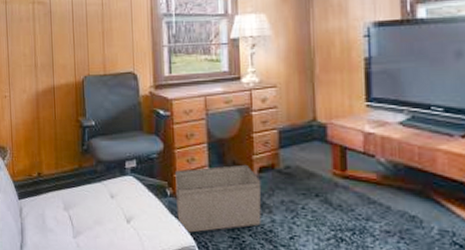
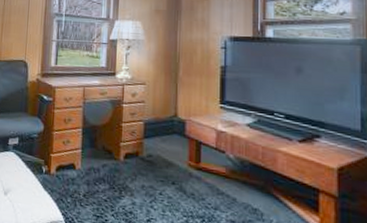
storage bin: present [174,164,262,234] -> none [49,150,126,209]

